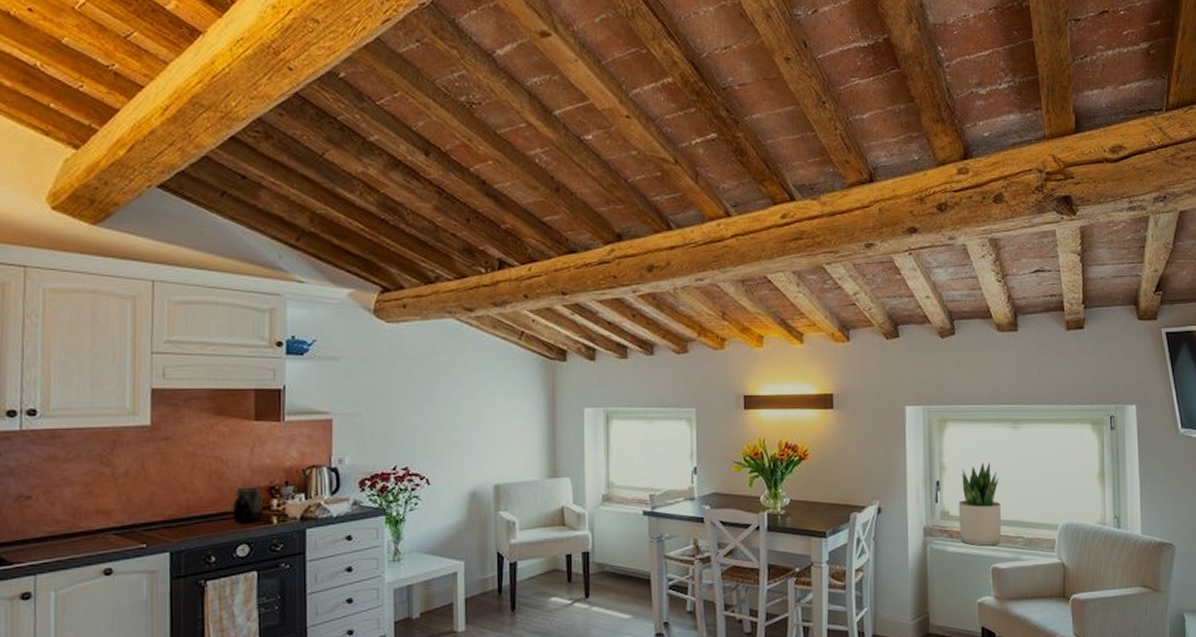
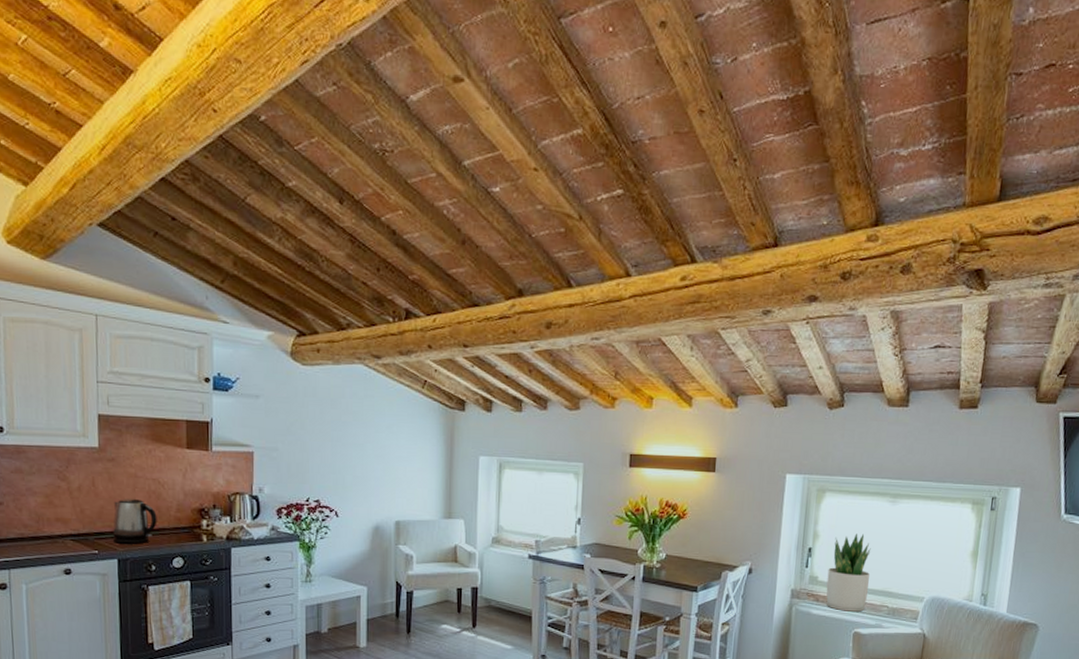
kettle: none [165,480,219,534] -> present [113,498,157,544]
jar: present [233,485,263,524] -> none [169,506,194,540]

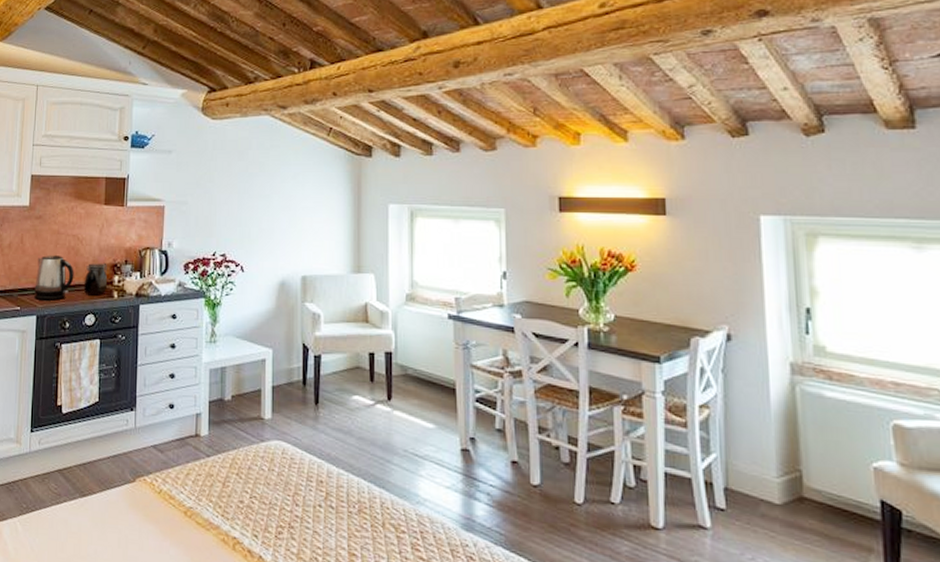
jar: none [169,506,194,540] -> present [84,262,107,296]
planter: present [826,534,871,612] -> none [838,290,905,396]

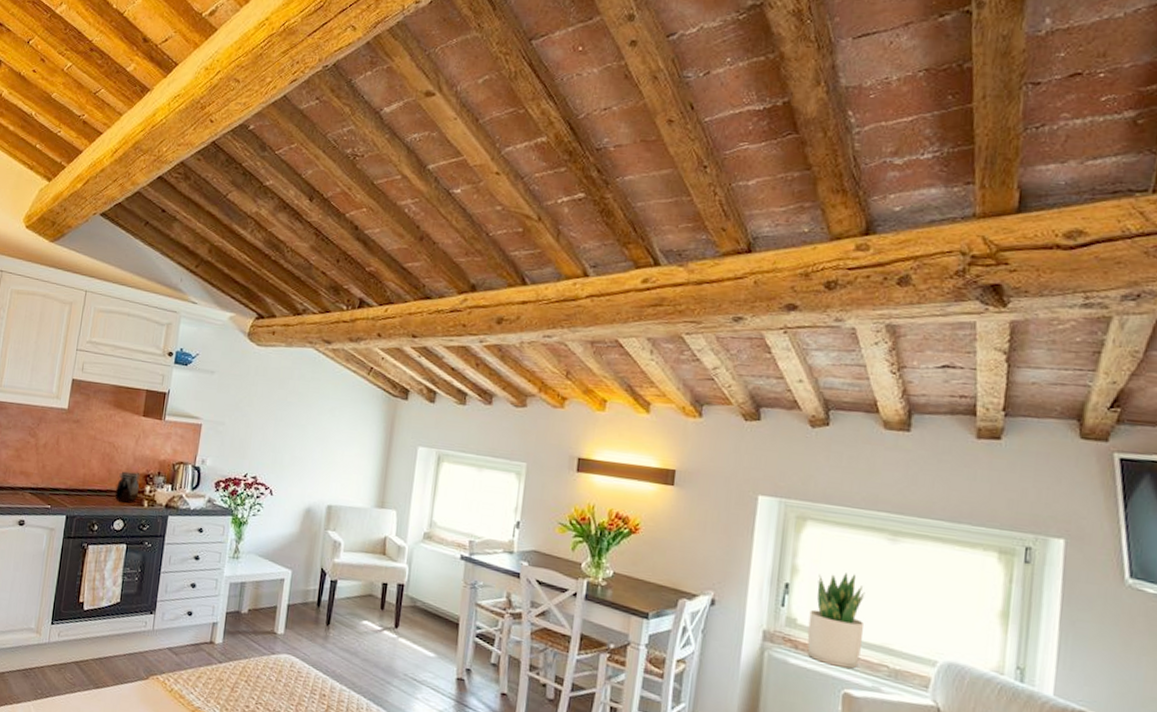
kettle: present [34,254,74,301] -> none [65,458,107,503]
planter: none [838,290,905,396] -> present [807,573,865,669]

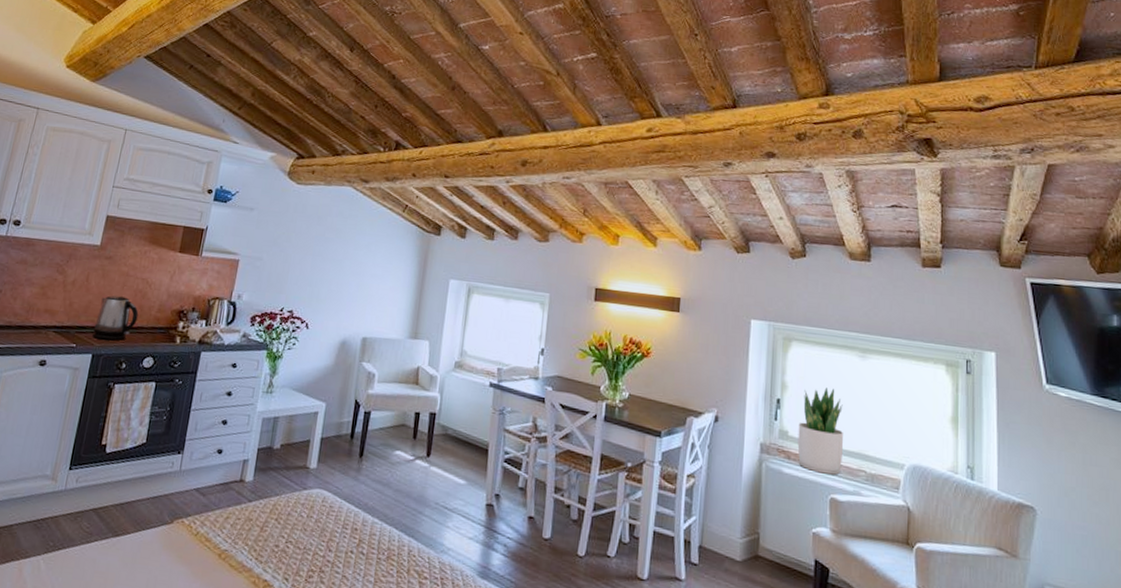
kettle: none [65,458,107,503] -> present [92,295,139,341]
jar: present [115,470,140,503] -> none [146,306,174,340]

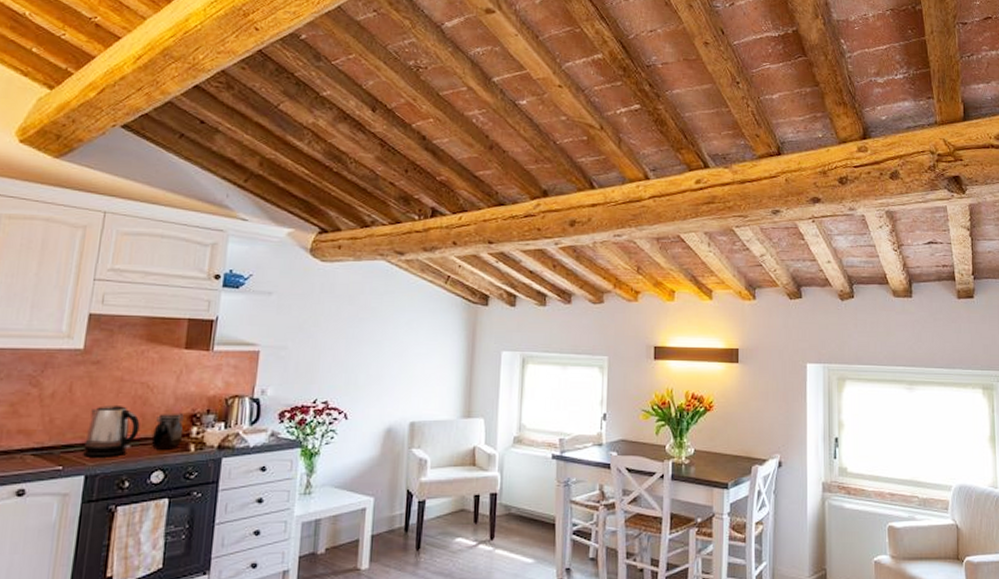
jar: none [146,306,174,340] -> present [152,412,184,450]
planter: present [797,387,843,475] -> none [856,422,897,504]

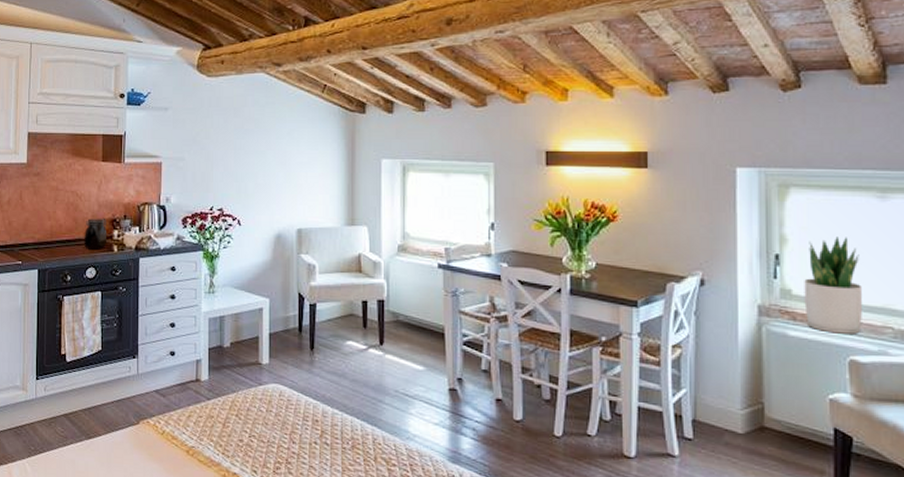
kettle: present [83,404,140,457] -> none [35,210,74,255]
planter: none [856,422,897,504] -> present [804,237,862,334]

